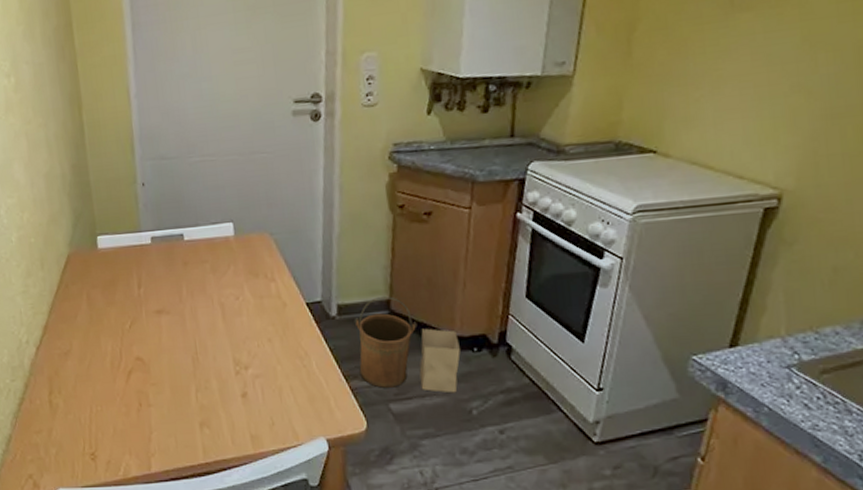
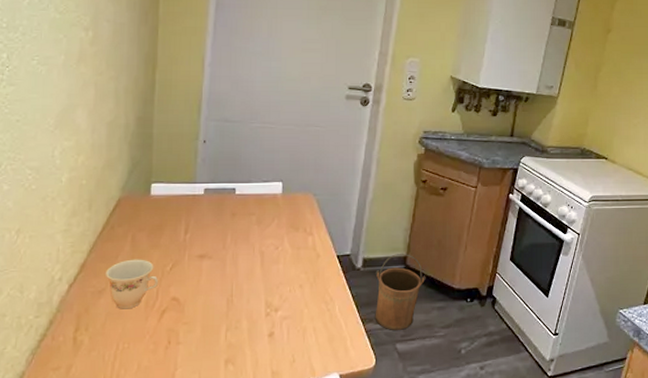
teacup: none [67,317,121,371] -> present [105,259,159,309]
paper bag: present [419,328,461,393] -> none [423,281,457,336]

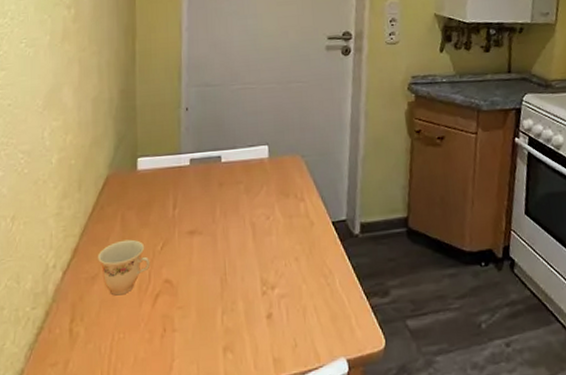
bucket: present [375,254,426,330] -> none [375,215,432,305]

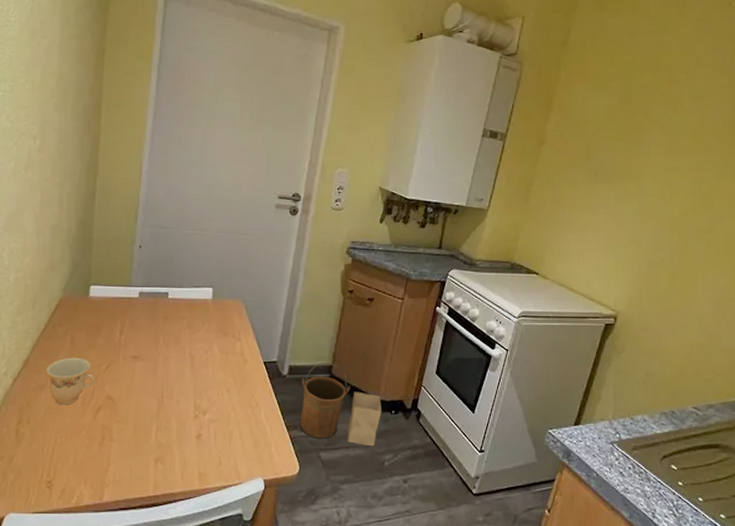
bucket: none [375,215,432,305] -> present [299,363,351,439]
paper bag: none [433,244,470,308] -> present [347,391,382,447]

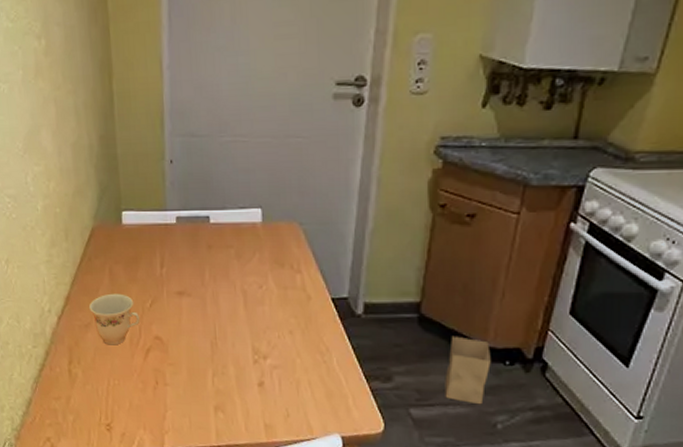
bucket: present [299,363,351,439] -> none [380,299,447,393]

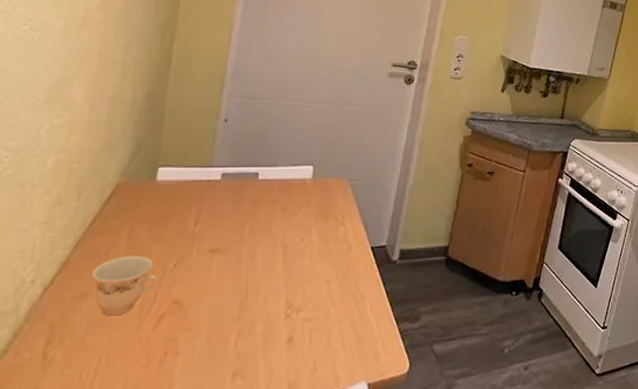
paper bag: present [445,336,491,405] -> none [464,273,502,334]

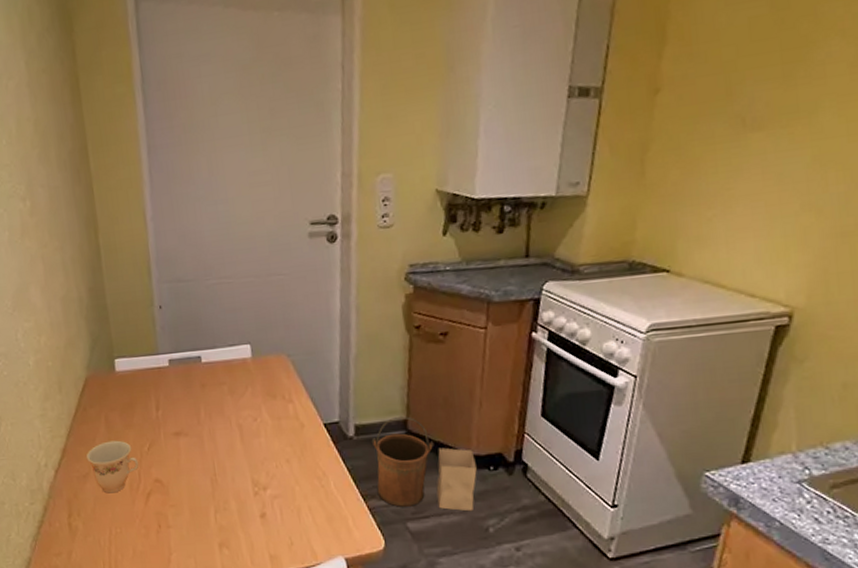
bucket: none [410,244,469,330] -> present [371,416,434,507]
paper bag: none [464,273,502,334] -> present [436,447,477,512]

